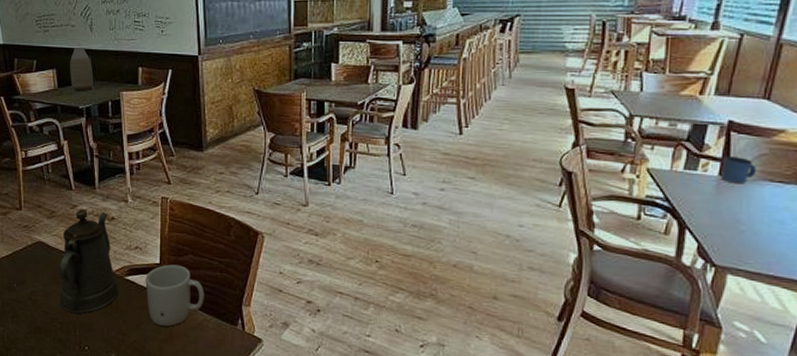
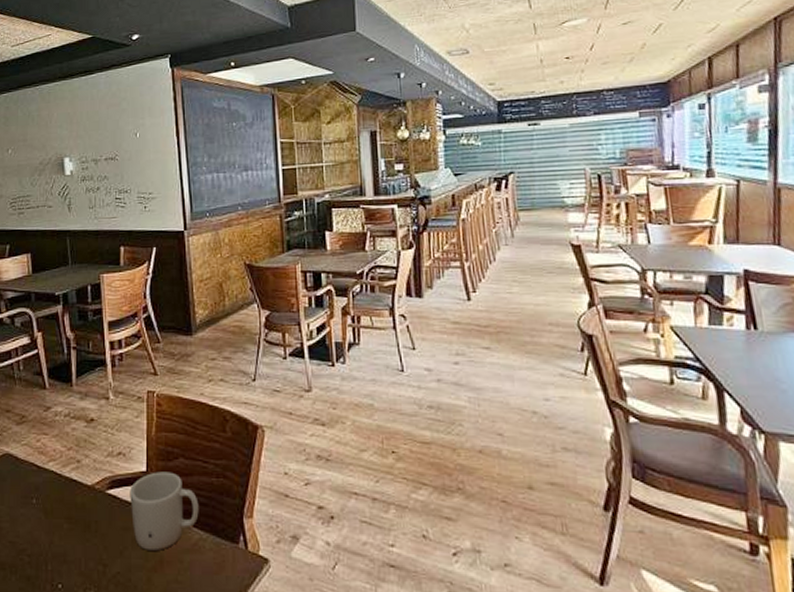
coffee pot: present [59,209,119,314] -> none [28,410,99,541]
vase: present [70,47,94,91] -> none [46,228,72,276]
mug: present [721,155,757,184] -> none [747,307,785,338]

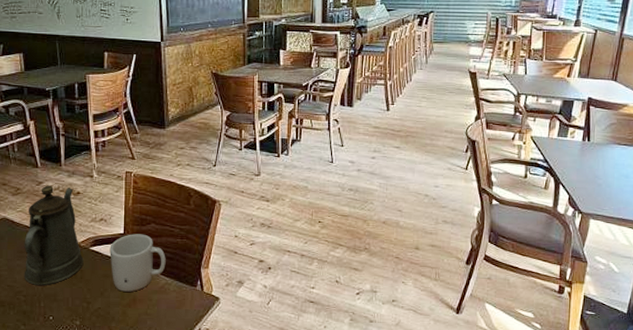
coffee pot: none [28,410,99,541] -> present [24,185,84,285]

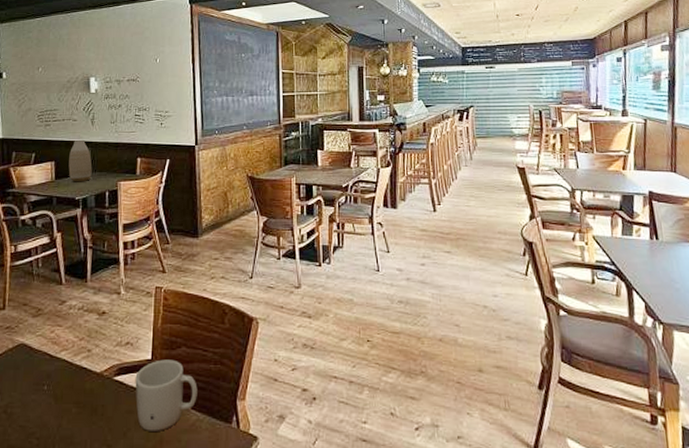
coffee pot: present [24,185,84,285] -> none [38,304,106,425]
vase: none [37,32,61,74] -> present [68,139,92,182]

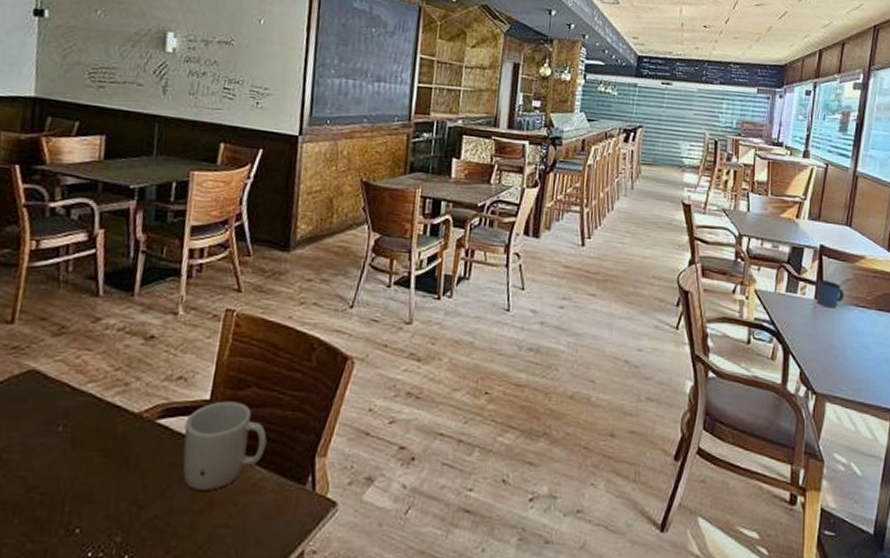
vase: present [68,139,92,182] -> none [124,110,158,167]
mug: none [651,221,679,246] -> present [816,279,845,309]

